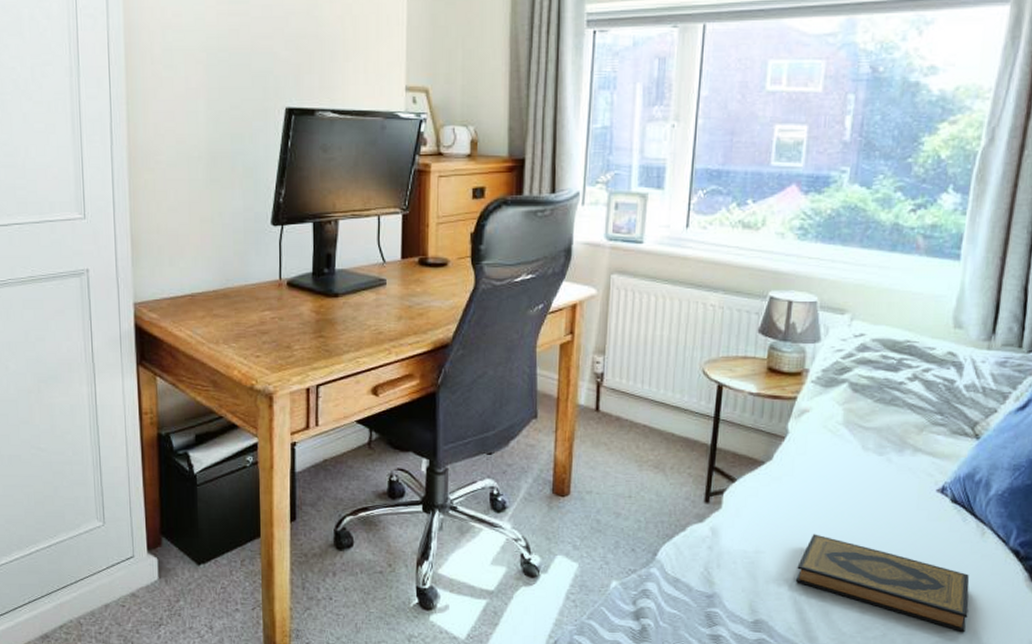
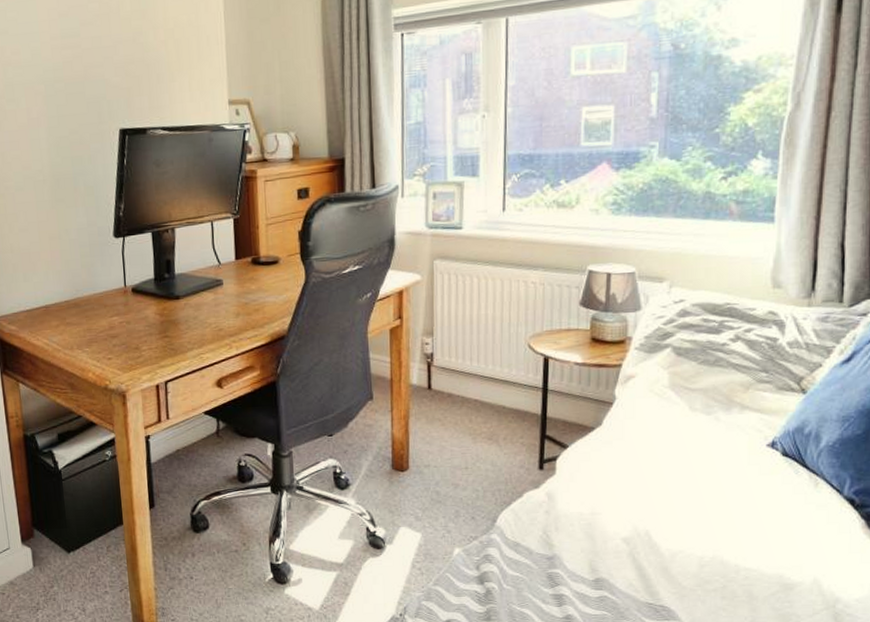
hardback book: present [795,534,970,633] -> none [632,493,807,581]

